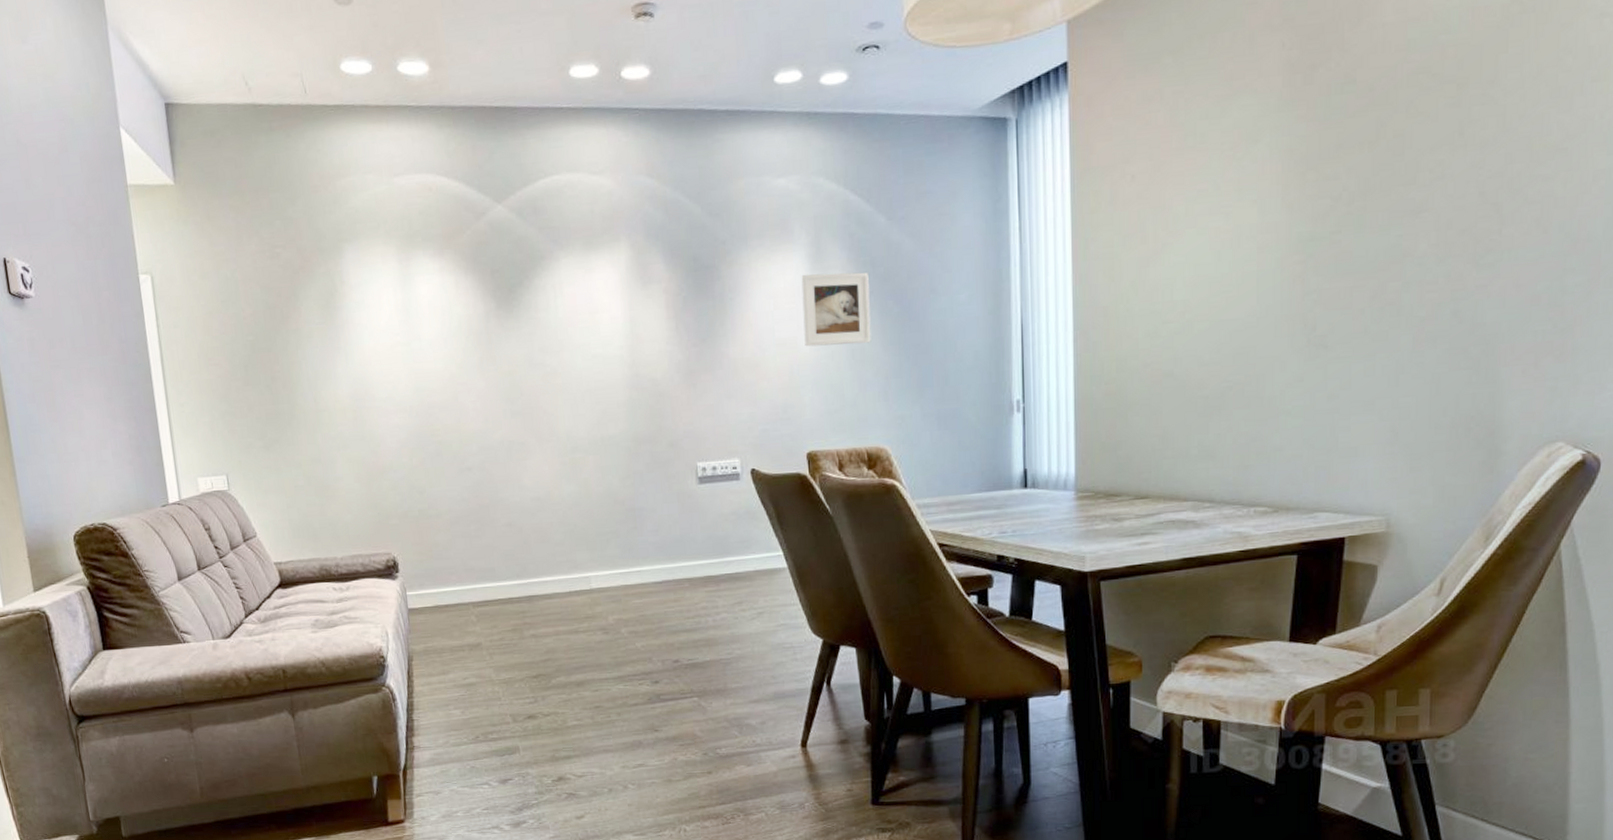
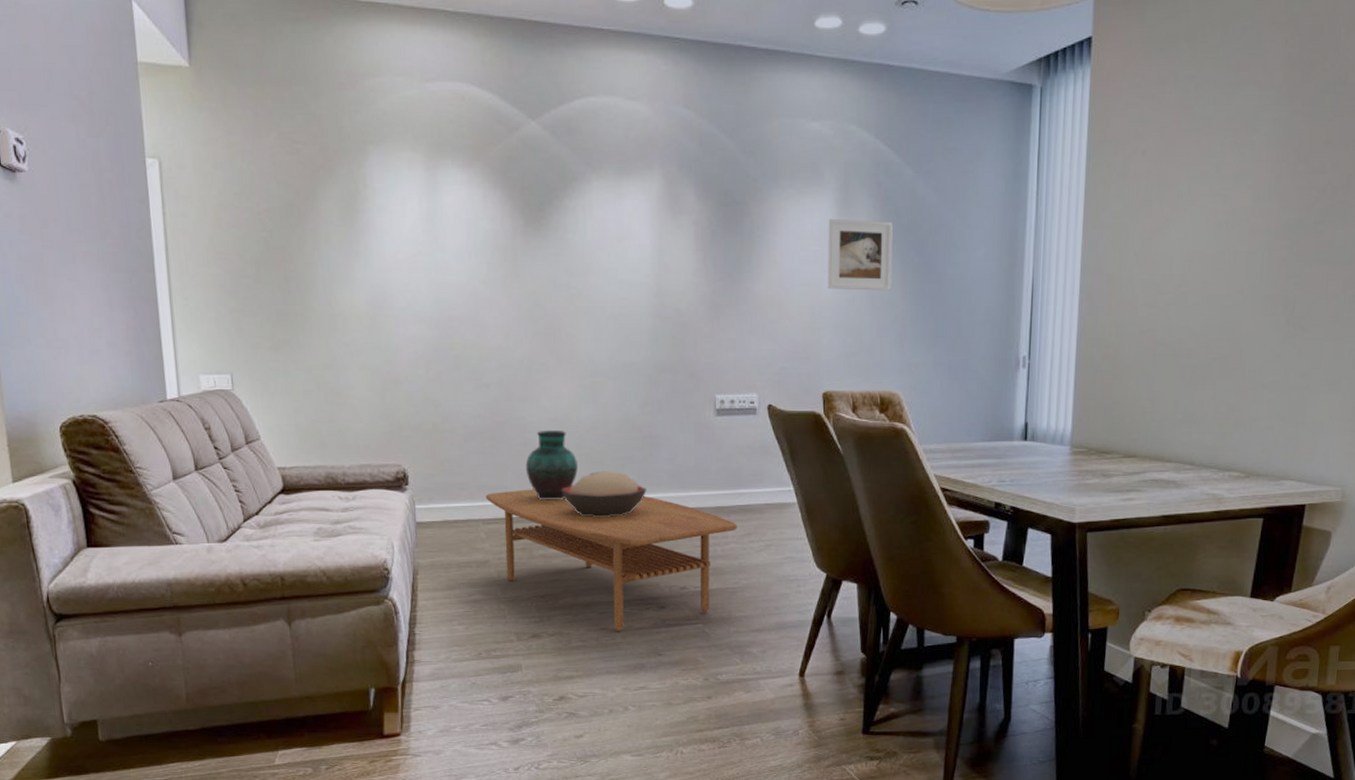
coffee table: none [473,563,728,709] -> present [485,485,737,632]
vase: none [511,508,563,580] -> present [525,429,578,500]
decorative bowl: none [548,546,633,595] -> present [561,471,647,518]

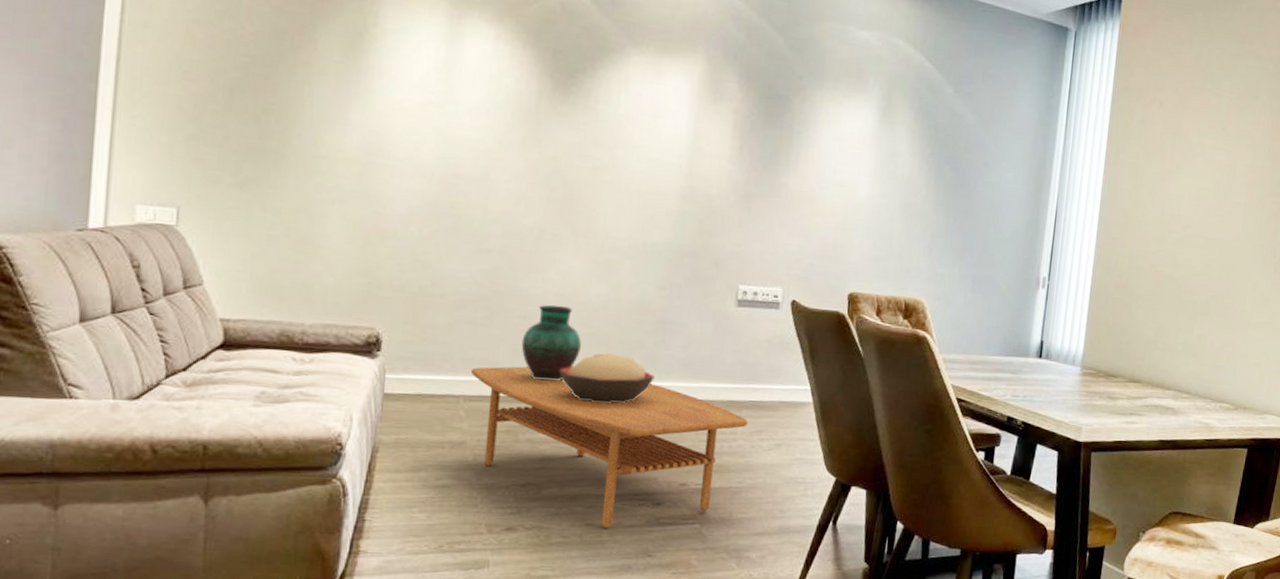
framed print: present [827,218,893,291] -> none [862,124,931,201]

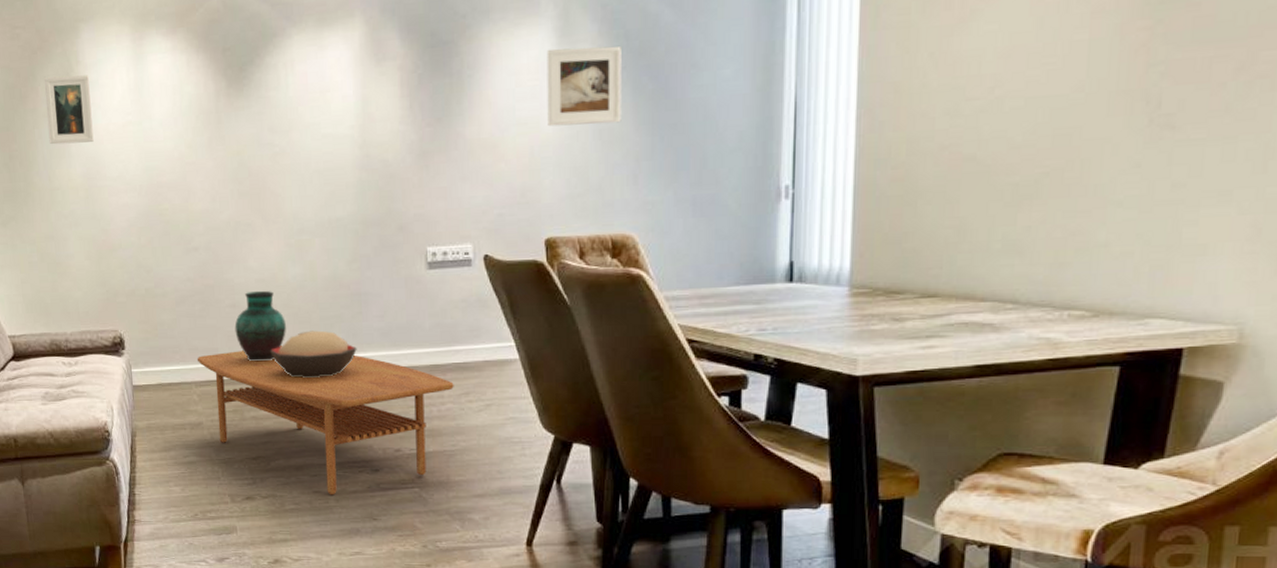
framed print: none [321,30,387,114] -> present [44,75,94,145]
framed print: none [862,124,931,201] -> present [546,46,622,127]

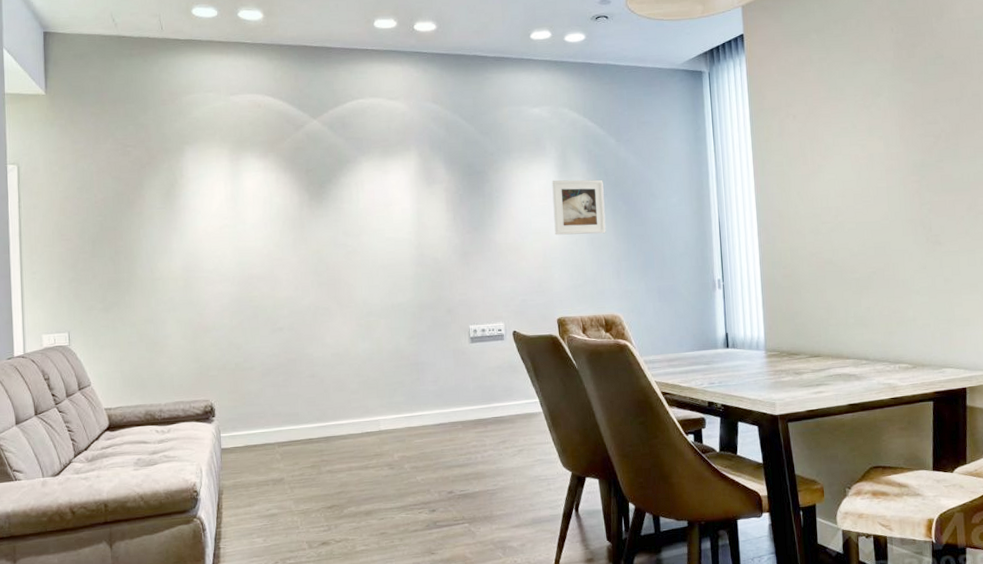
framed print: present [44,75,94,145] -> none [150,186,193,242]
coffee table: present [196,346,454,496] -> none [280,408,494,535]
vase: present [234,290,286,362] -> none [313,362,357,423]
decorative bowl: present [270,330,357,379] -> none [344,394,416,435]

